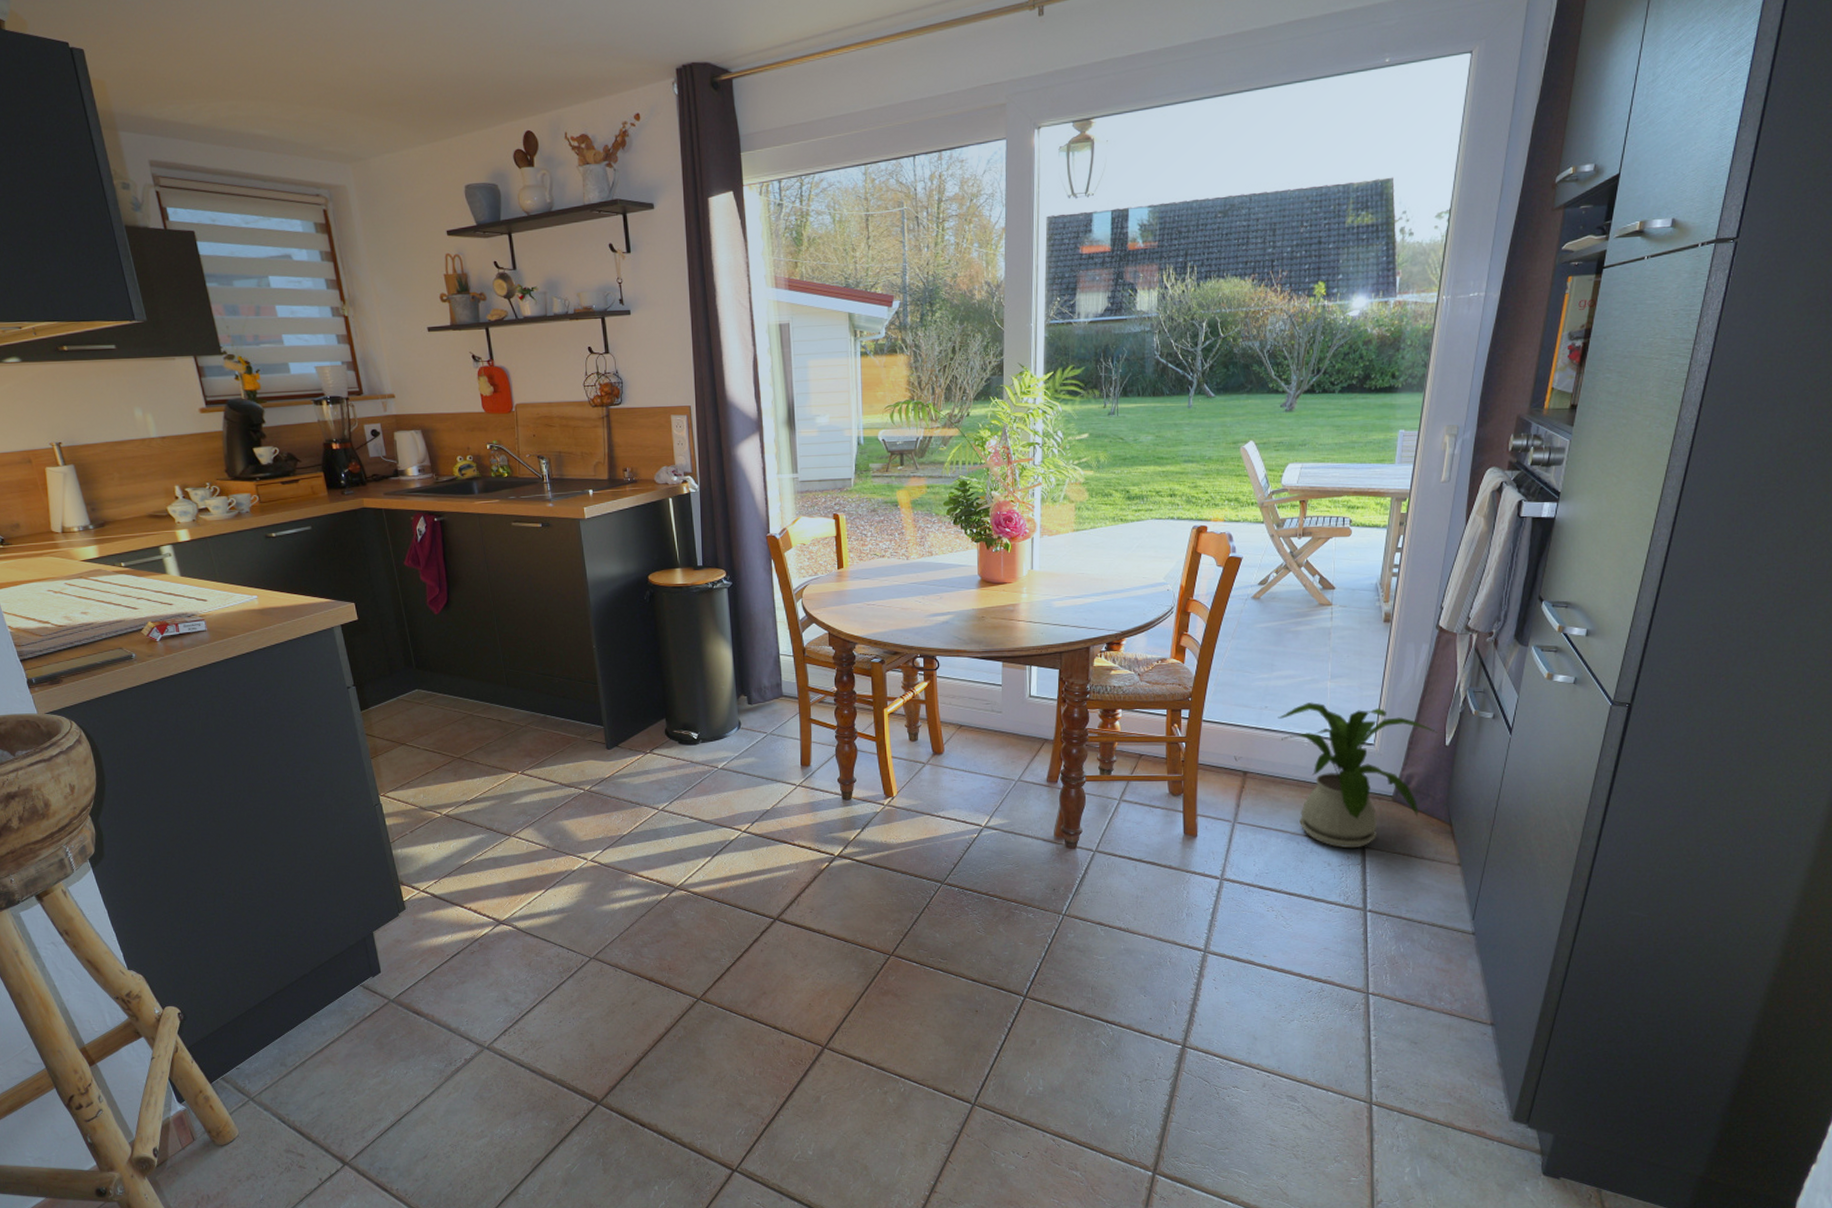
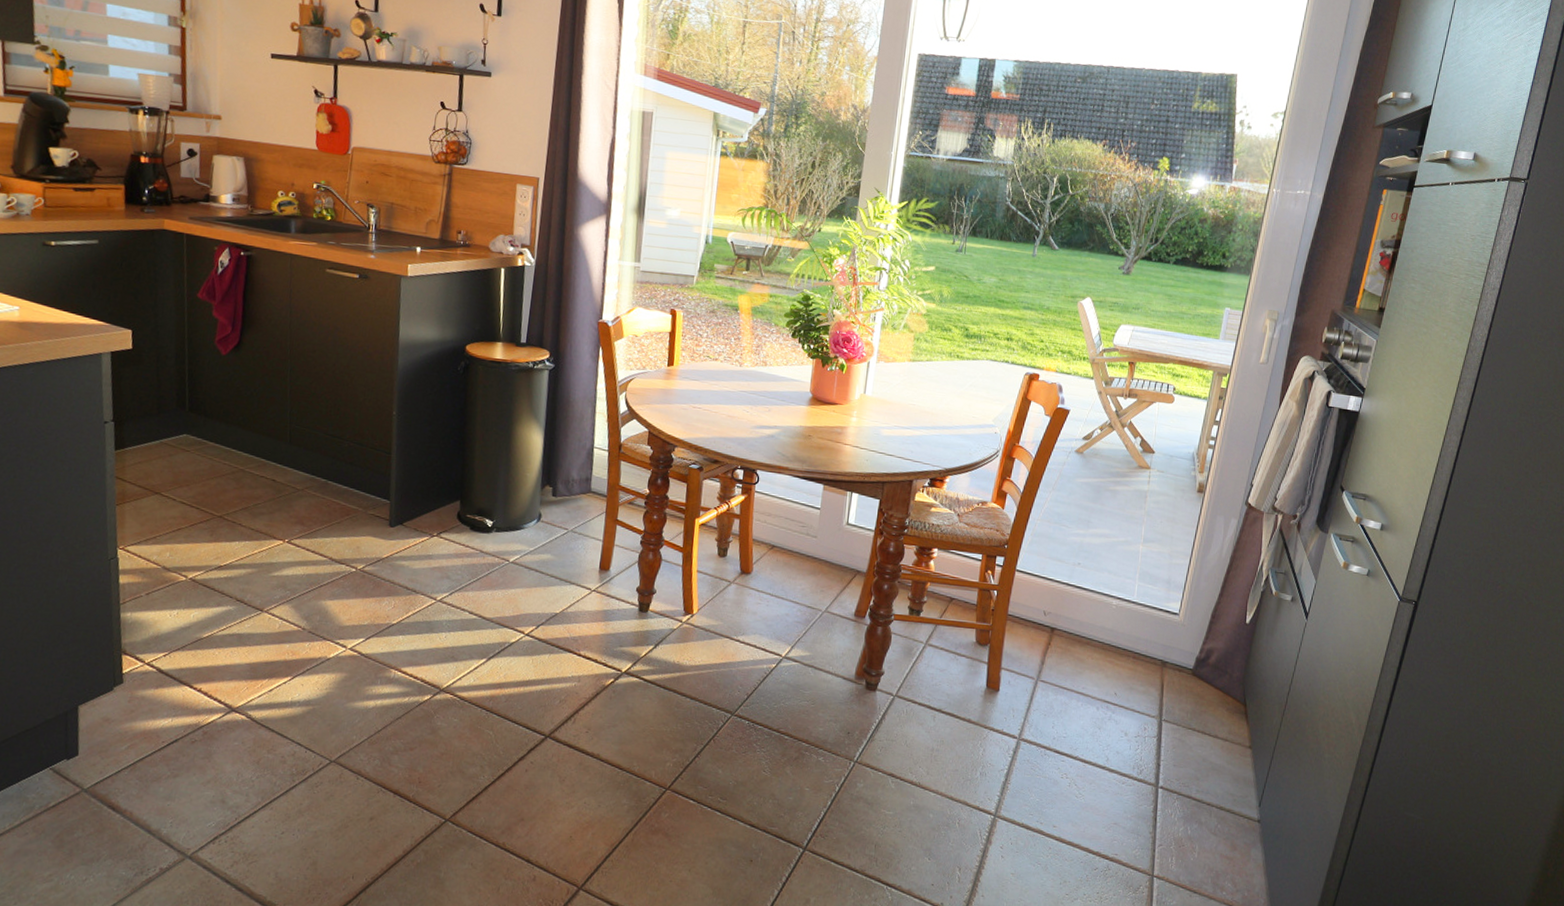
house plant: present [1278,702,1438,849] -> none [1089,564,1240,720]

